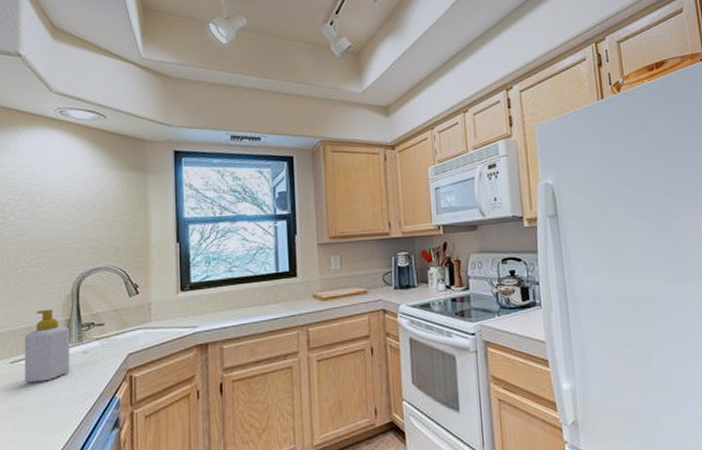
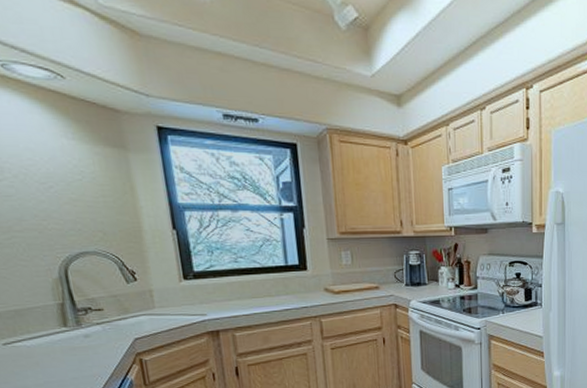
soap bottle: present [24,308,70,383] -> none [12,292,73,364]

